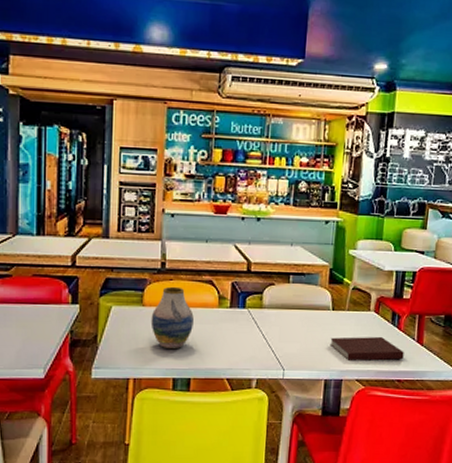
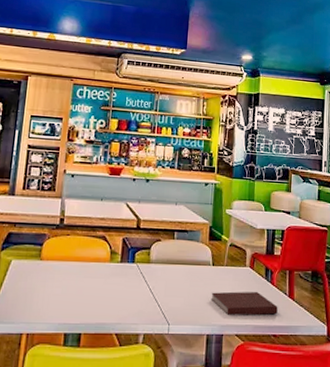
vase: present [150,286,194,350] -> none [46,241,87,304]

